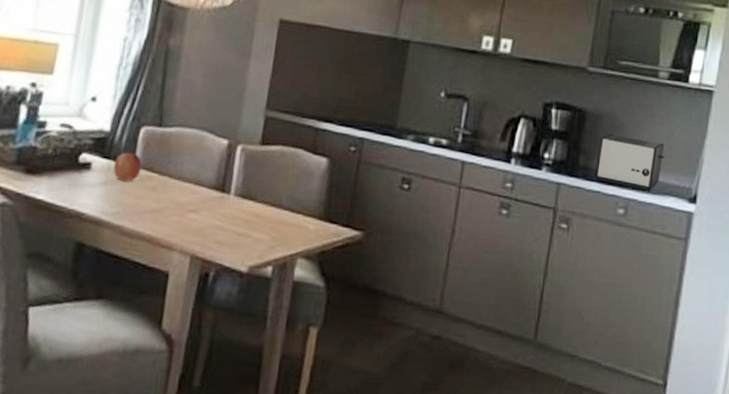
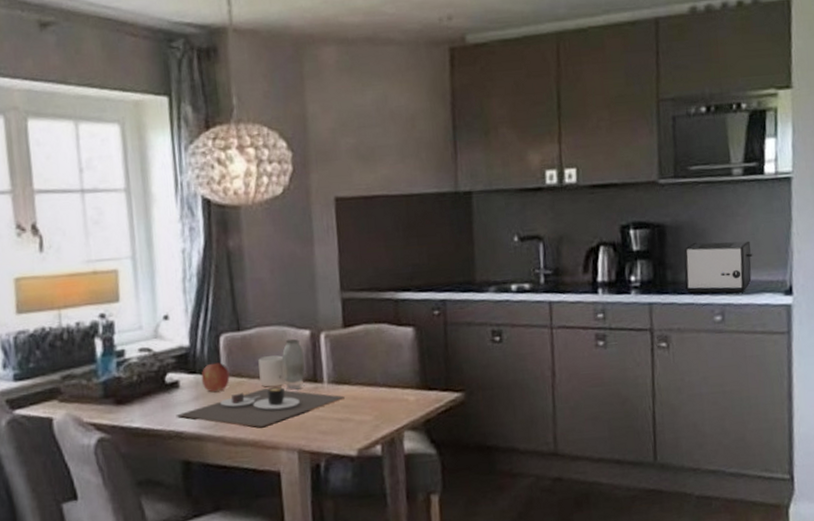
place setting: none [80,186,247,226] -> present [176,386,345,428]
mug: none [169,156,197,189] -> present [258,355,286,388]
vase: none [193,144,218,197] -> present [281,339,305,391]

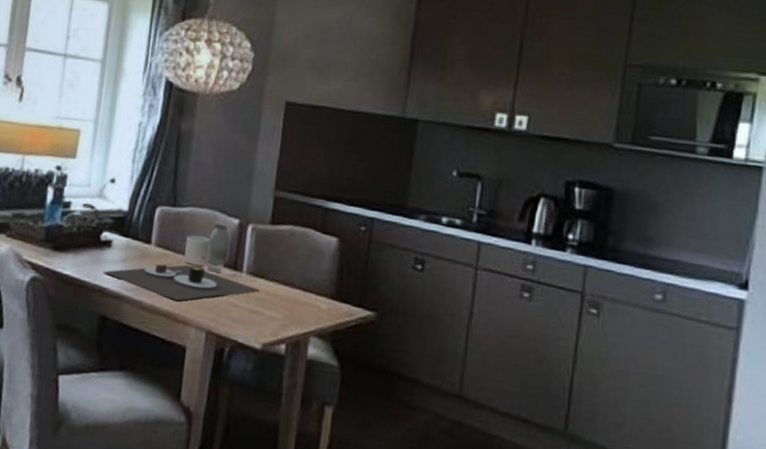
fruit: present [201,362,230,392] -> none [131,231,158,258]
toaster: present [683,241,753,294] -> none [626,213,708,276]

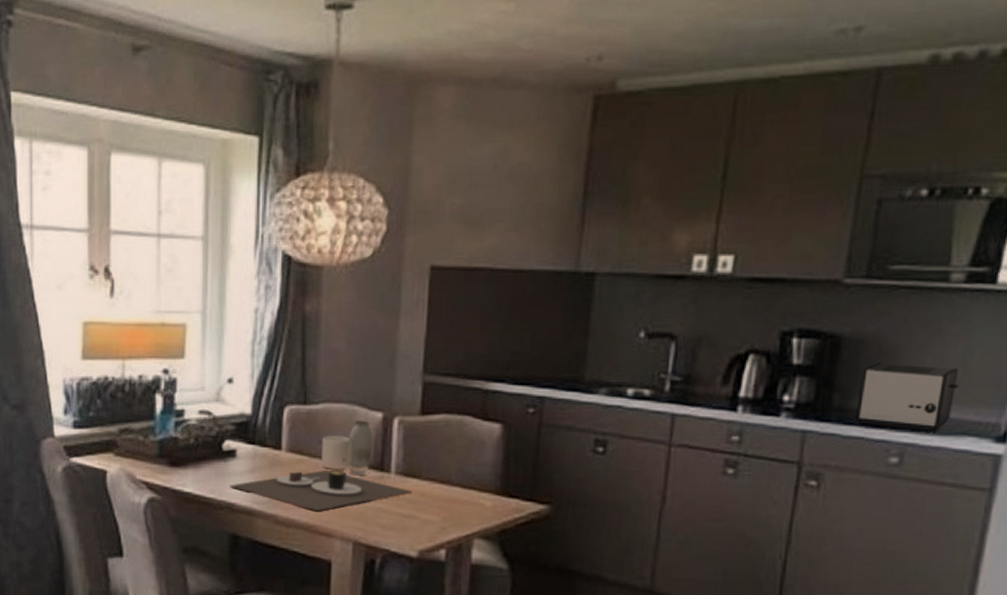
toaster: none [626,213,708,276] -> present [855,361,959,432]

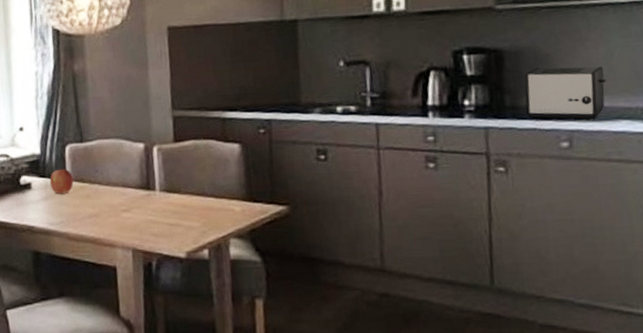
place setting: present [229,469,412,512] -> none [28,192,175,227]
fruit: none [259,435,290,466] -> present [49,169,74,194]
mug: present [321,435,350,470] -> none [98,164,122,192]
vase: present [347,420,373,478] -> none [118,150,140,197]

